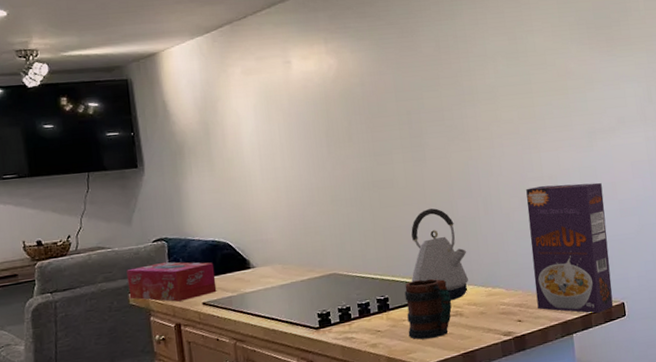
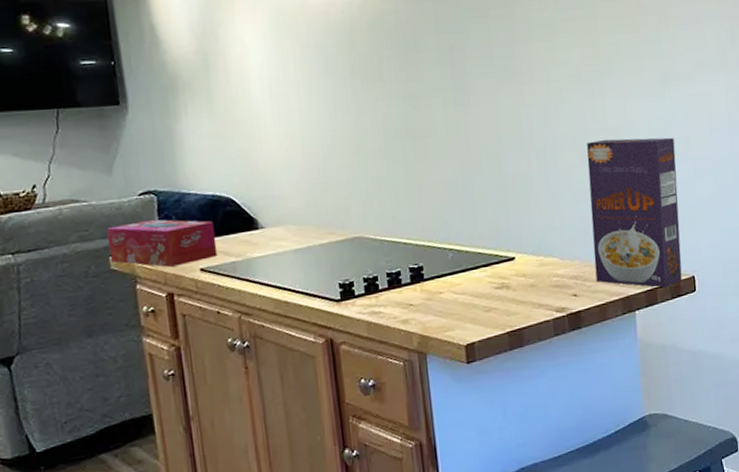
mug: present [404,278,452,340] -> none [442,245,497,315]
kettle: present [411,208,468,300] -> none [450,162,517,270]

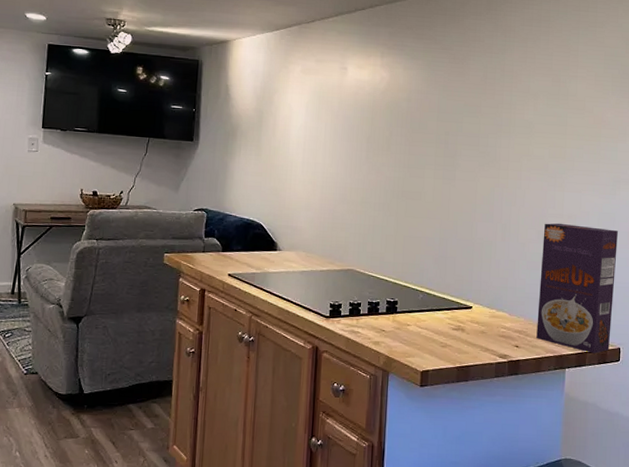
tissue box: present [106,219,218,267] -> none [164,230,245,269]

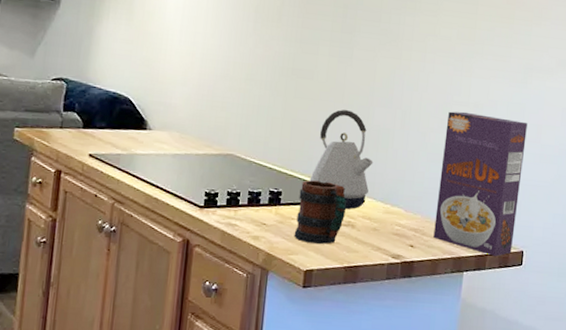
mug: none [410,290,456,348] -> present [294,180,347,245]
kettle: none [422,225,479,315] -> present [309,109,374,209]

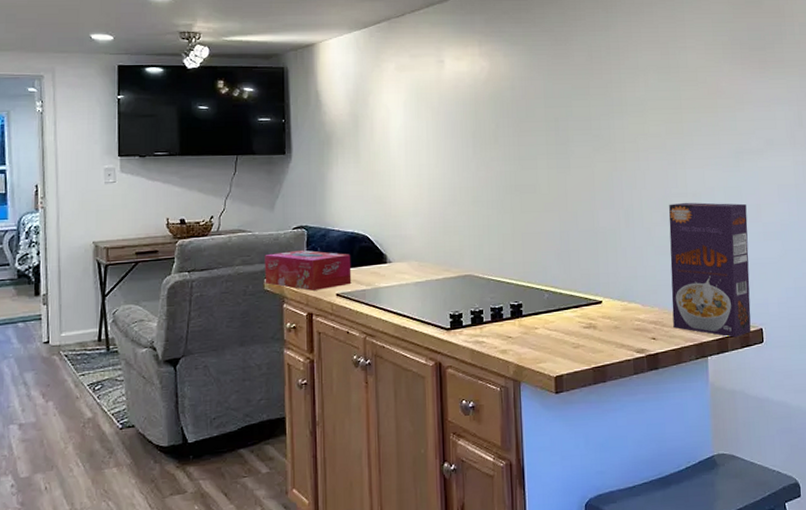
tissue box: none [15,102,110,148] -> present [265,249,352,291]
mug: present [294,180,347,245] -> none [539,288,586,350]
kettle: present [309,109,374,209] -> none [547,216,605,311]

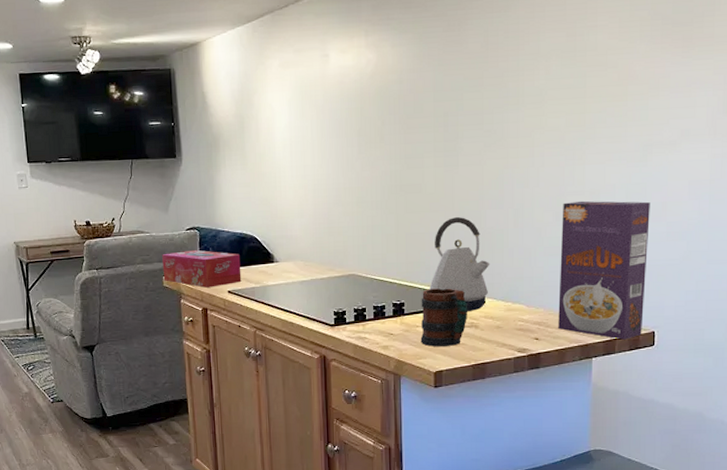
mug: none [539,288,586,350] -> present [420,288,468,347]
kettle: none [547,216,605,311] -> present [429,216,490,311]

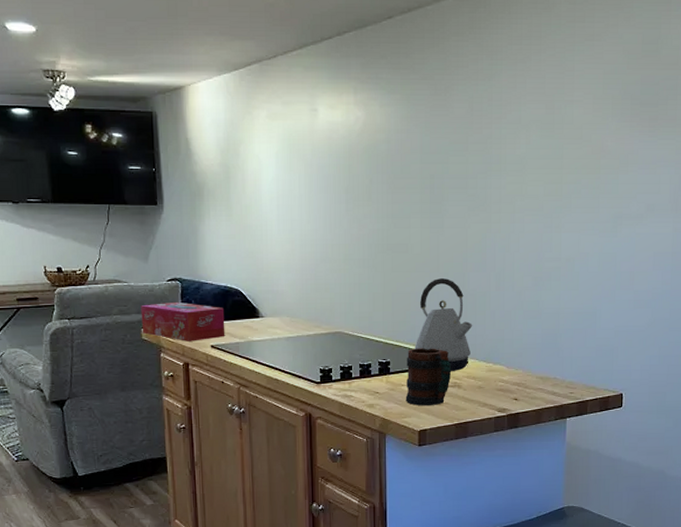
cereal box: present [558,200,650,340] -> none [536,267,620,401]

